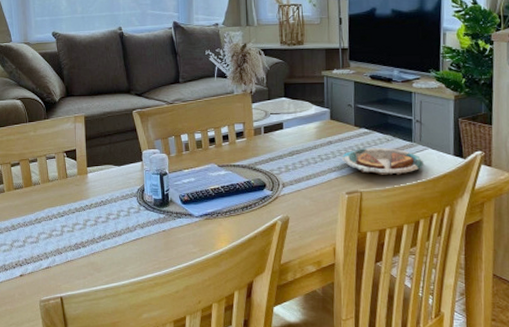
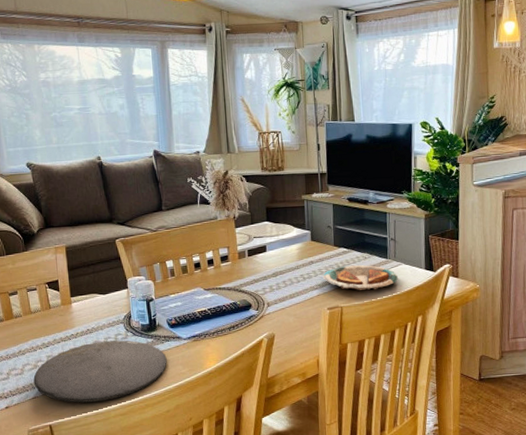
plate: none [48,214,178,276] -> present [33,340,167,403]

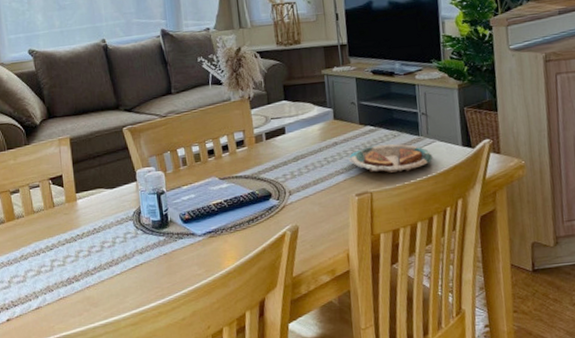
plate: present [33,340,167,403] -> none [36,239,181,313]

